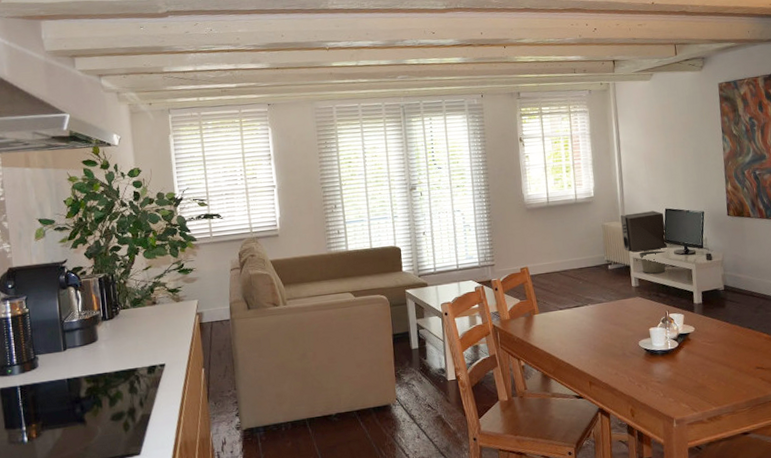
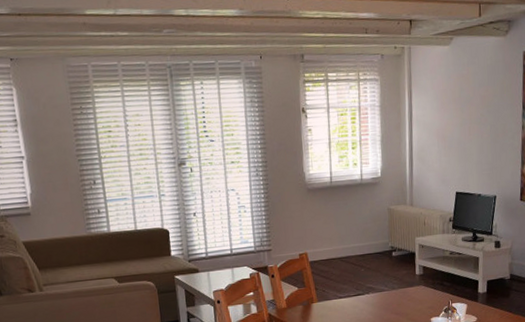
speaker: present [620,210,667,253] -> none [408,194,455,239]
basket: present [639,250,667,274] -> none [425,236,454,262]

